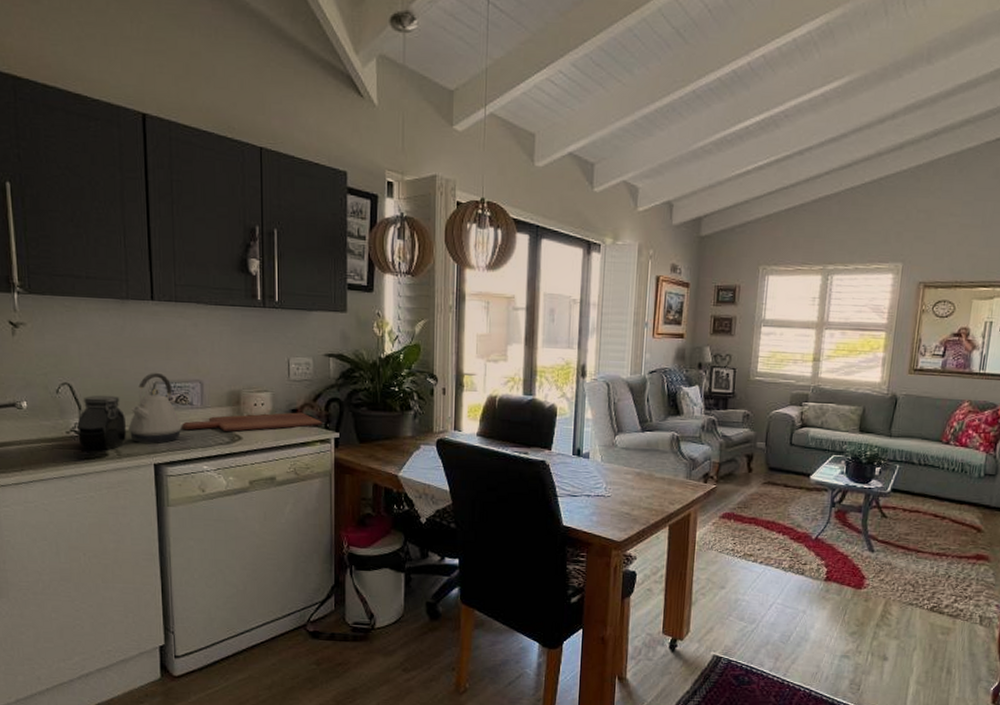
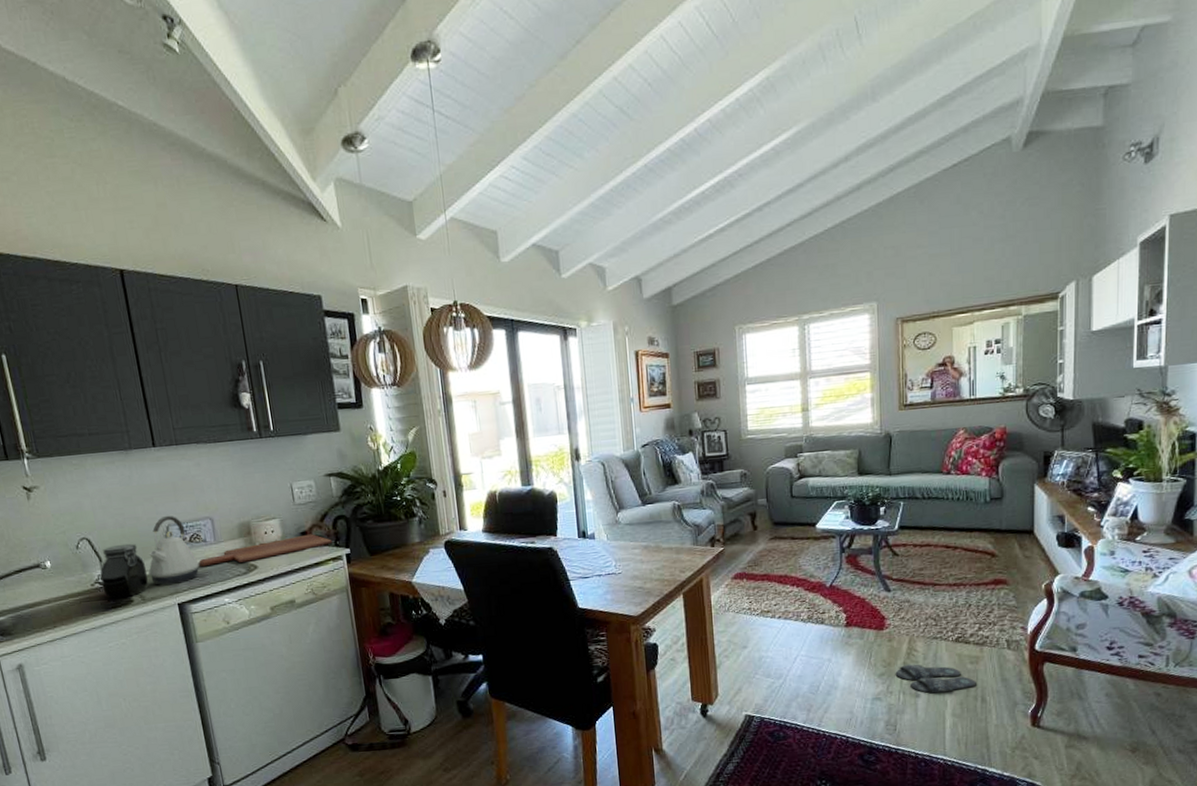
slippers: none [866,626,945,659] -> present [895,664,976,694]

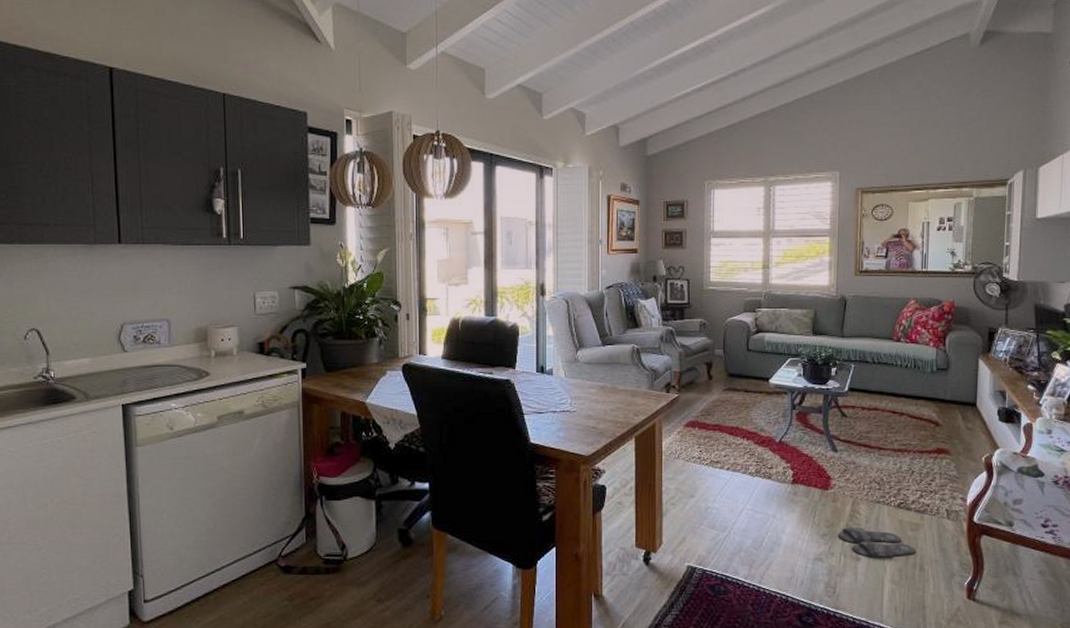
jar: present [100,543,148,598] -> none [45,338,95,393]
kettle: present [148,515,200,585] -> none [96,313,150,384]
cutting board: present [198,534,332,567] -> none [149,345,289,369]

